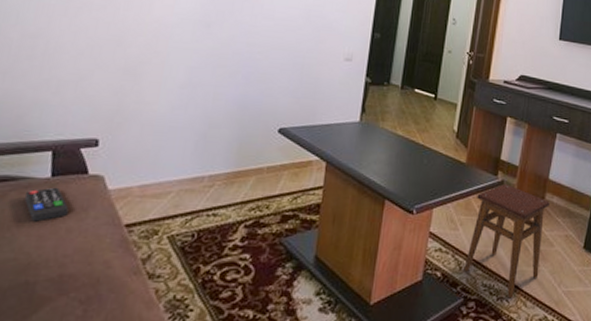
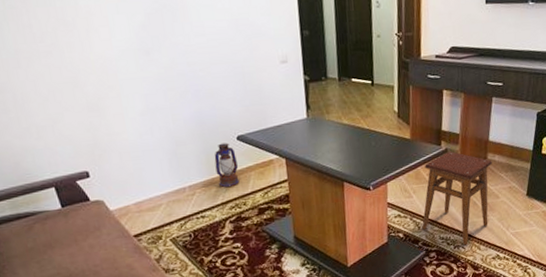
remote control: present [24,187,69,222] -> none [46,215,86,244]
lantern: none [244,133,273,185] -> present [214,143,240,188]

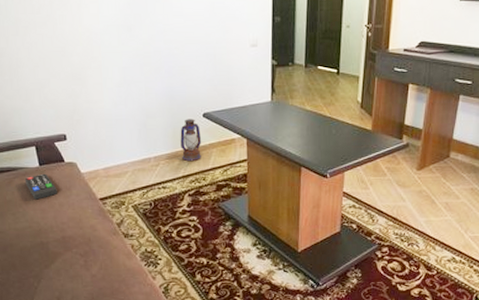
remote control: none [46,215,86,244] -> present [24,173,57,200]
stool: present [422,151,492,246] -> none [376,145,454,244]

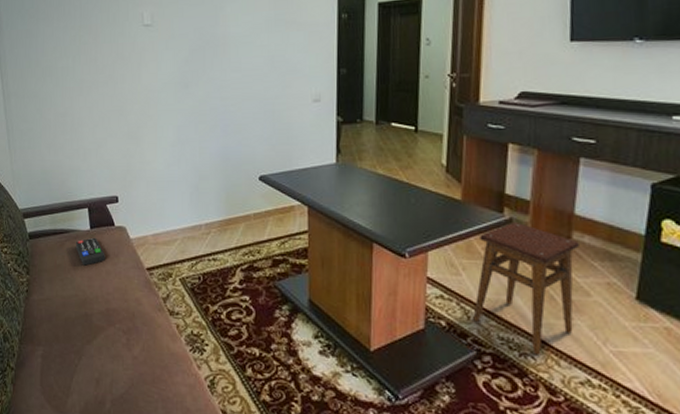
lantern: present [180,119,201,162] -> none [234,182,256,231]
stool: none [376,145,454,244] -> present [473,221,579,356]

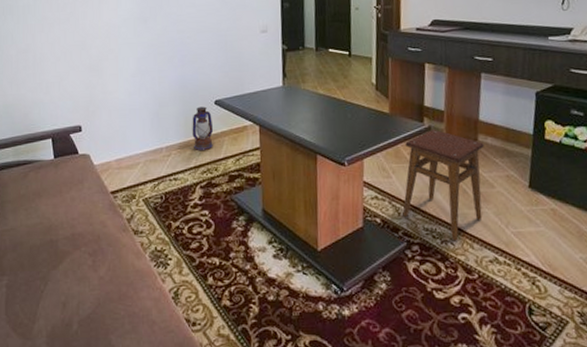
remote control: present [75,237,105,266] -> none [39,166,70,194]
lantern: none [234,182,256,231] -> present [192,106,213,151]

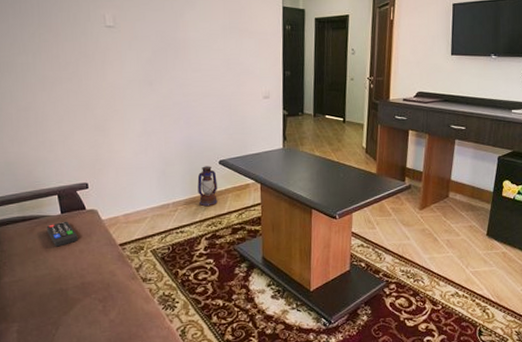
remote control: none [39,166,70,194] -> present [46,221,78,247]
stool: present [402,129,484,241] -> none [383,187,453,280]

